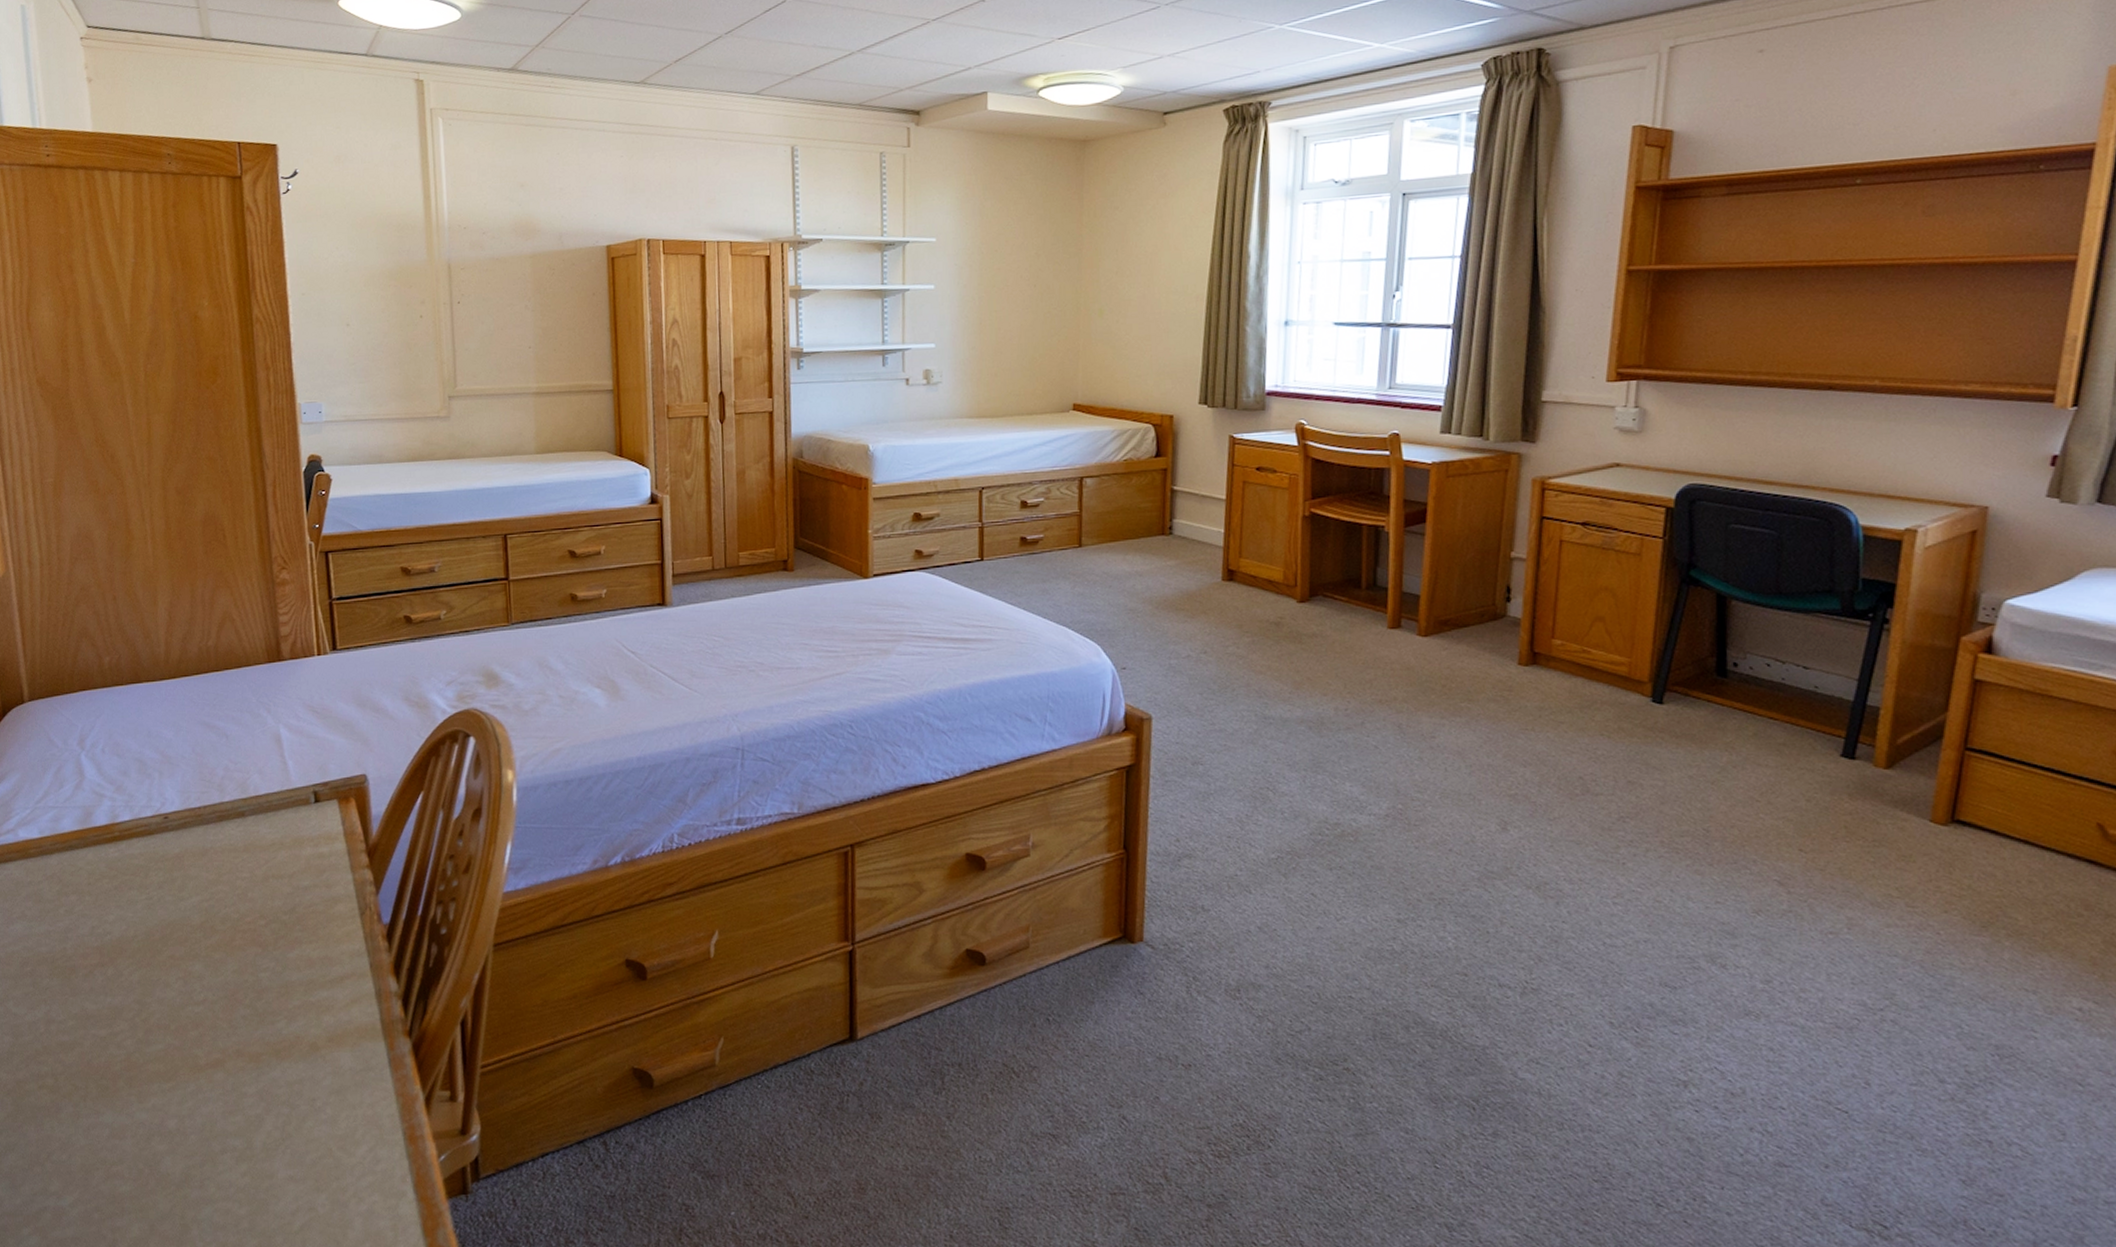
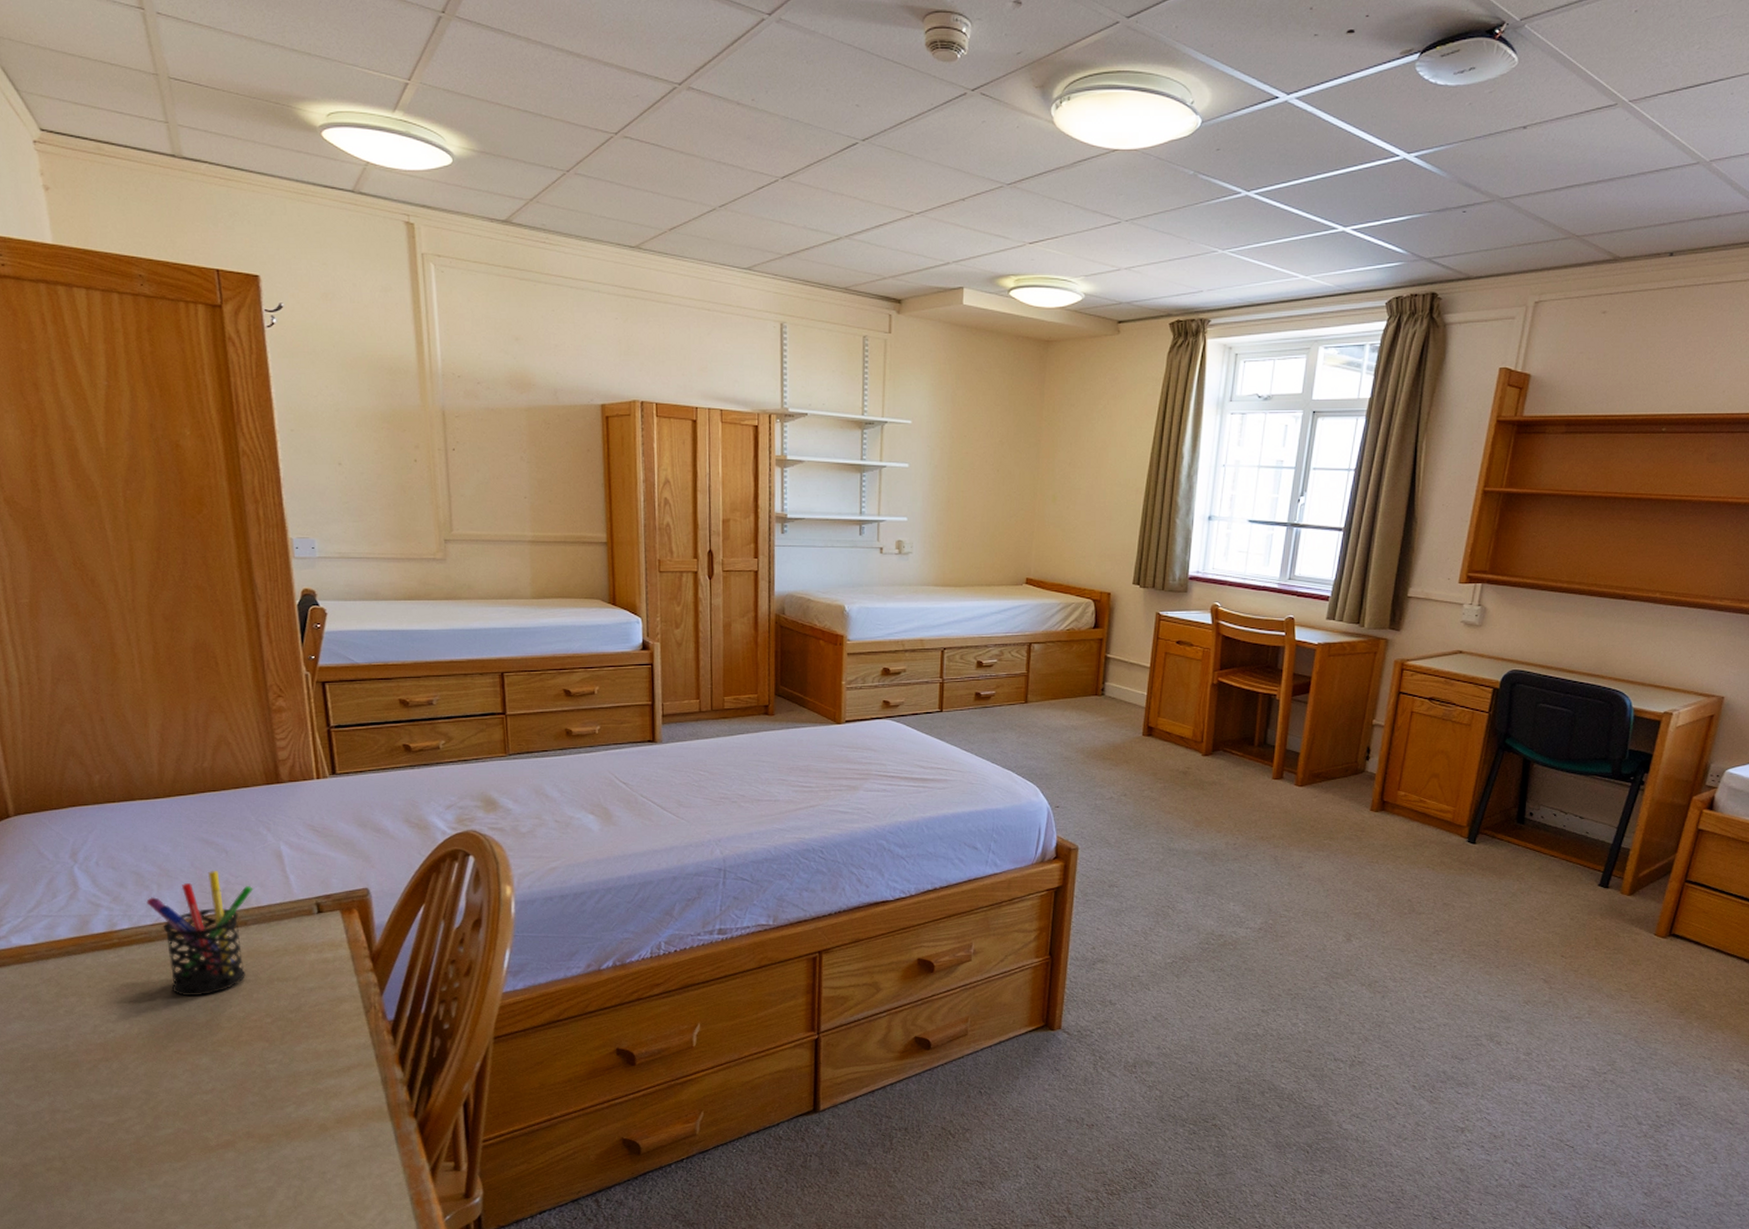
pen holder: none [148,757,252,894] -> present [146,871,253,996]

